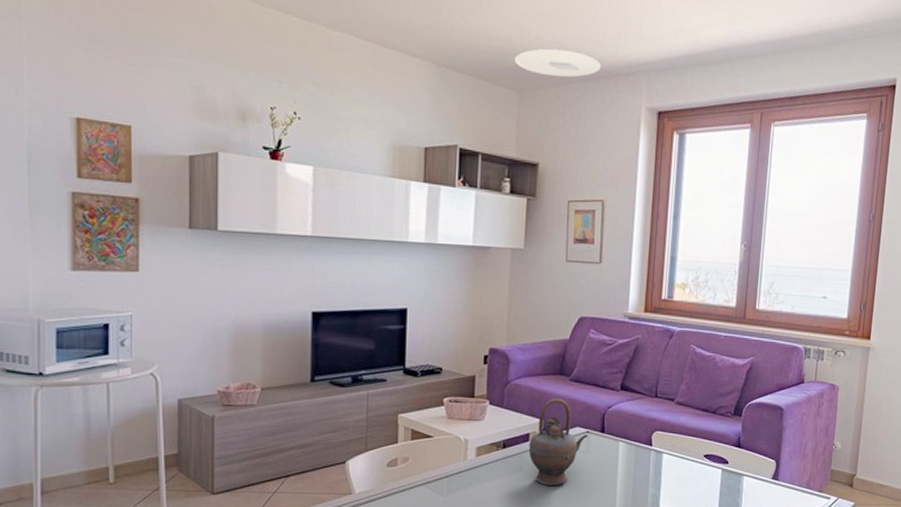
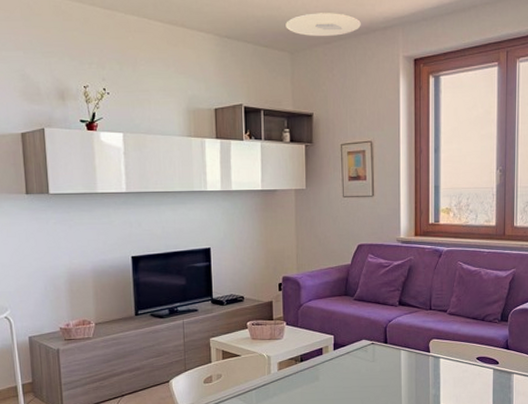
teapot: present [528,398,588,485] -> none [322,316,373,391]

